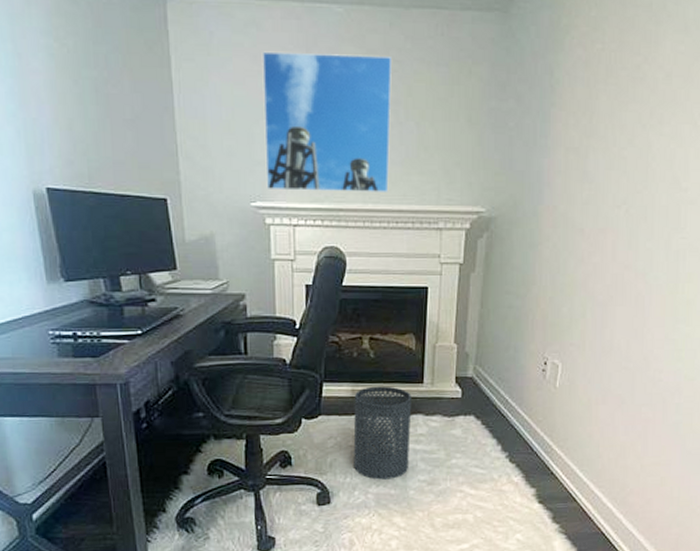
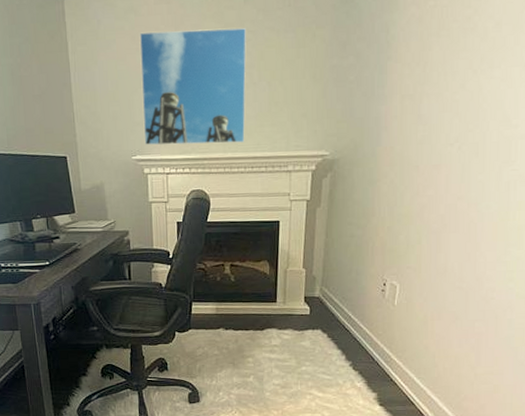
trash can: present [353,386,412,480] -> none [218,305,267,383]

